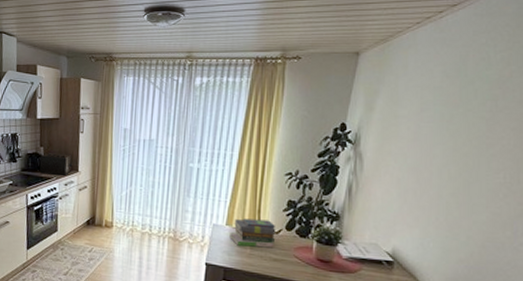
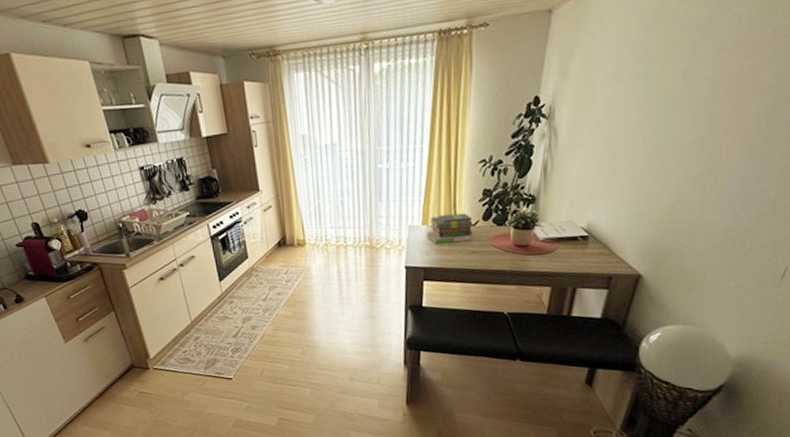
toaster: present [39,153,73,175] -> none [214,172,252,199]

